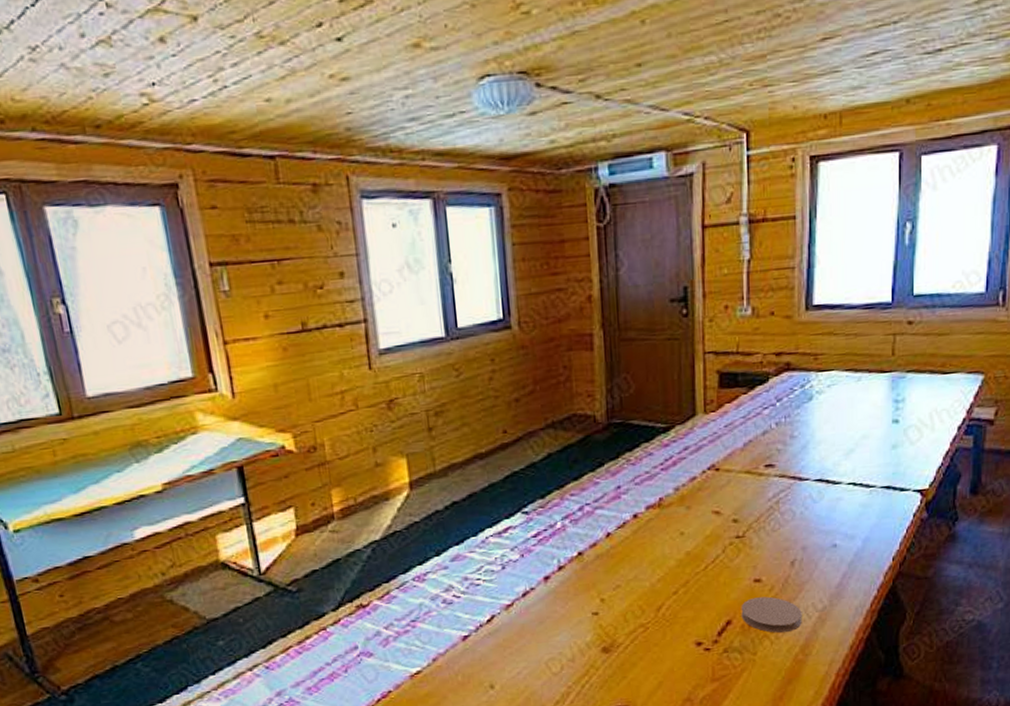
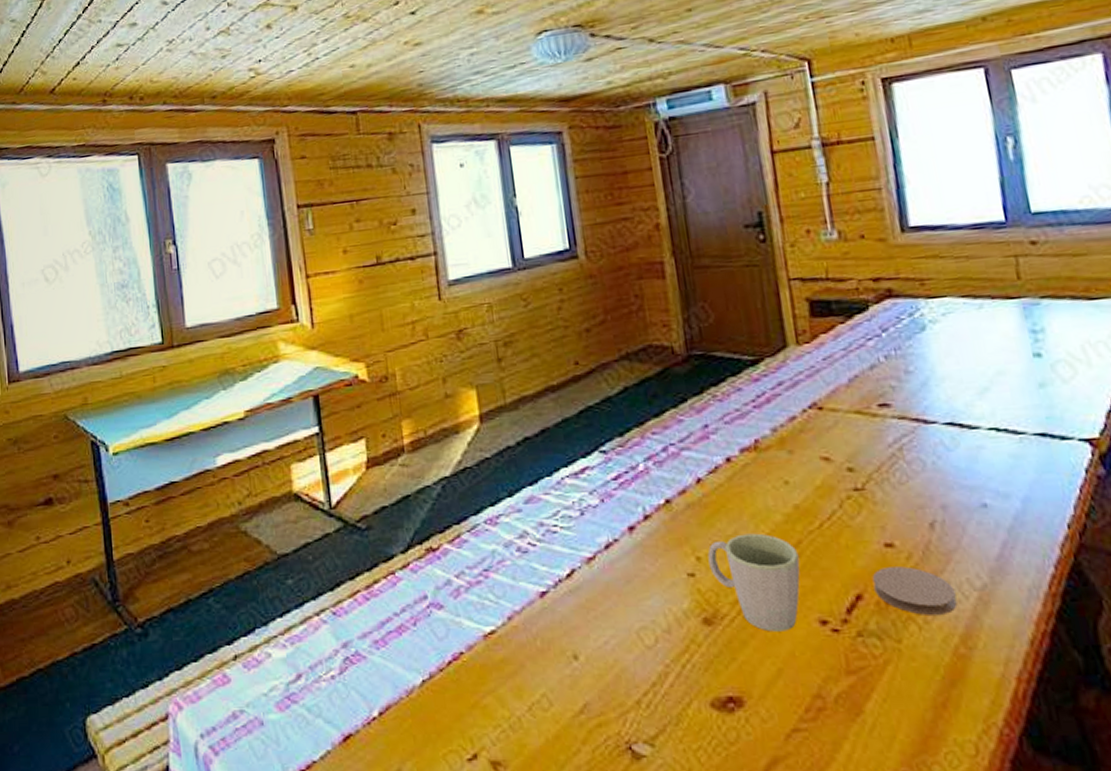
mug: none [610,576,686,655] -> present [707,533,800,632]

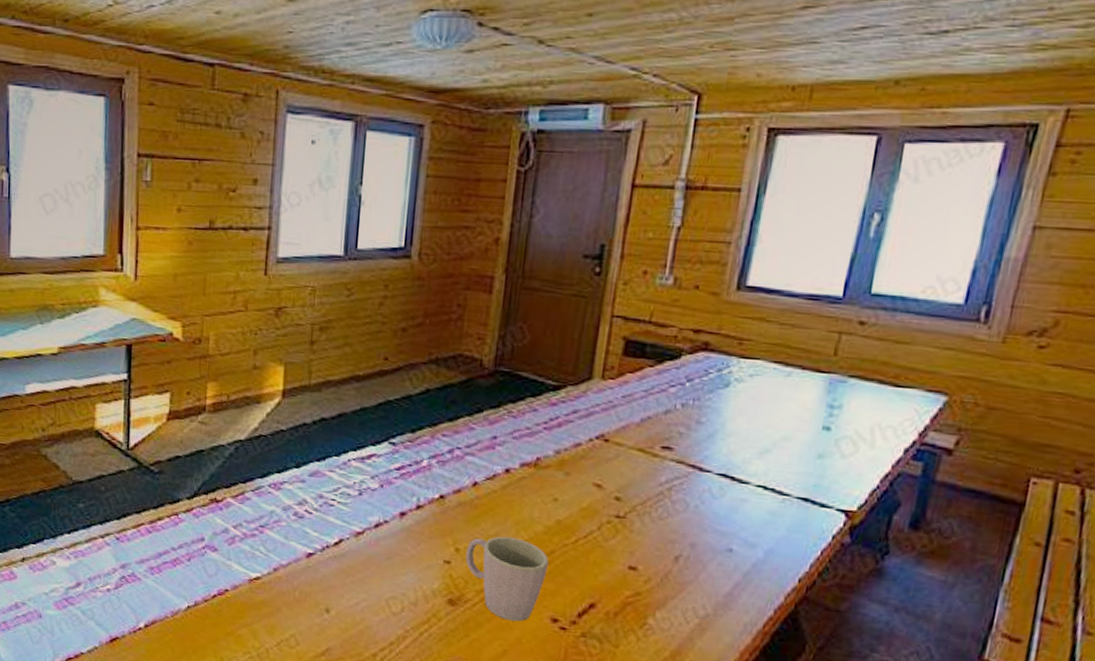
coaster: present [872,566,957,615] -> none [607,585,679,632]

